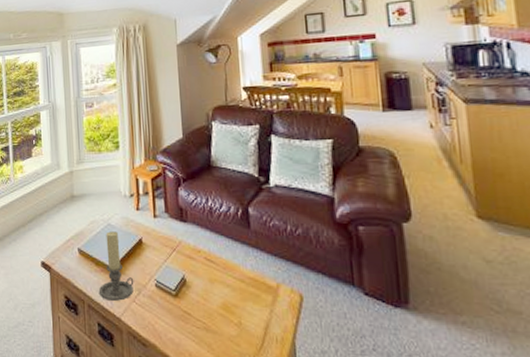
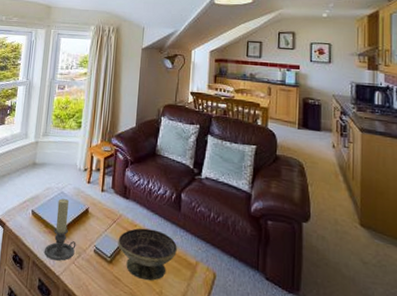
decorative bowl: none [181,253,252,312] -> present [118,228,177,281]

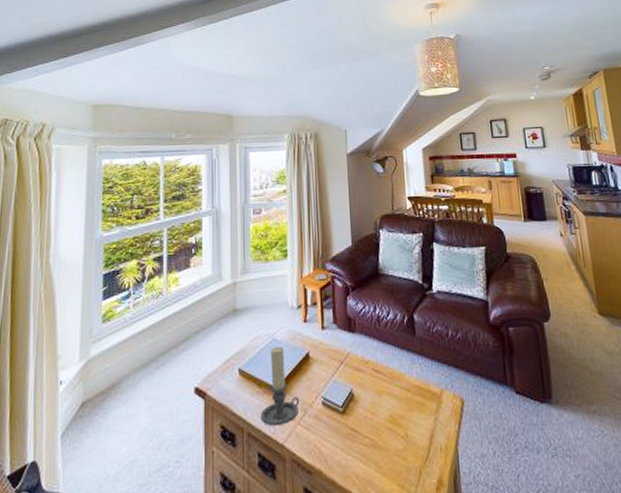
decorative bowl: present [118,228,177,281] -> none [349,362,418,426]

